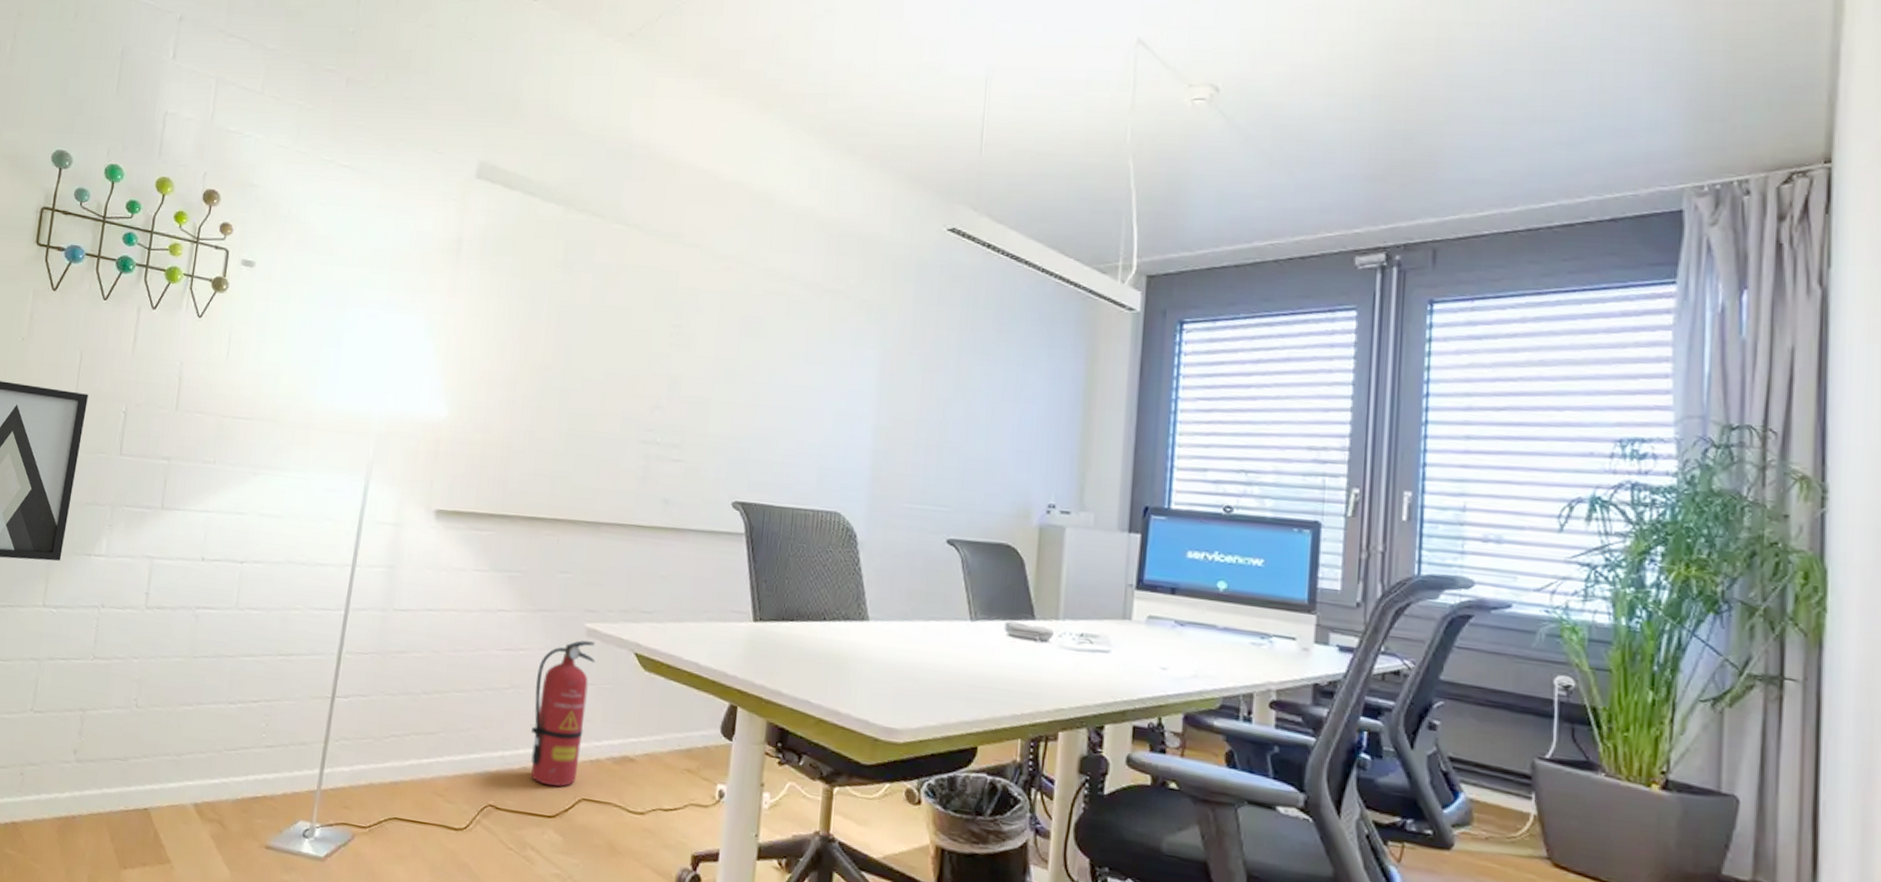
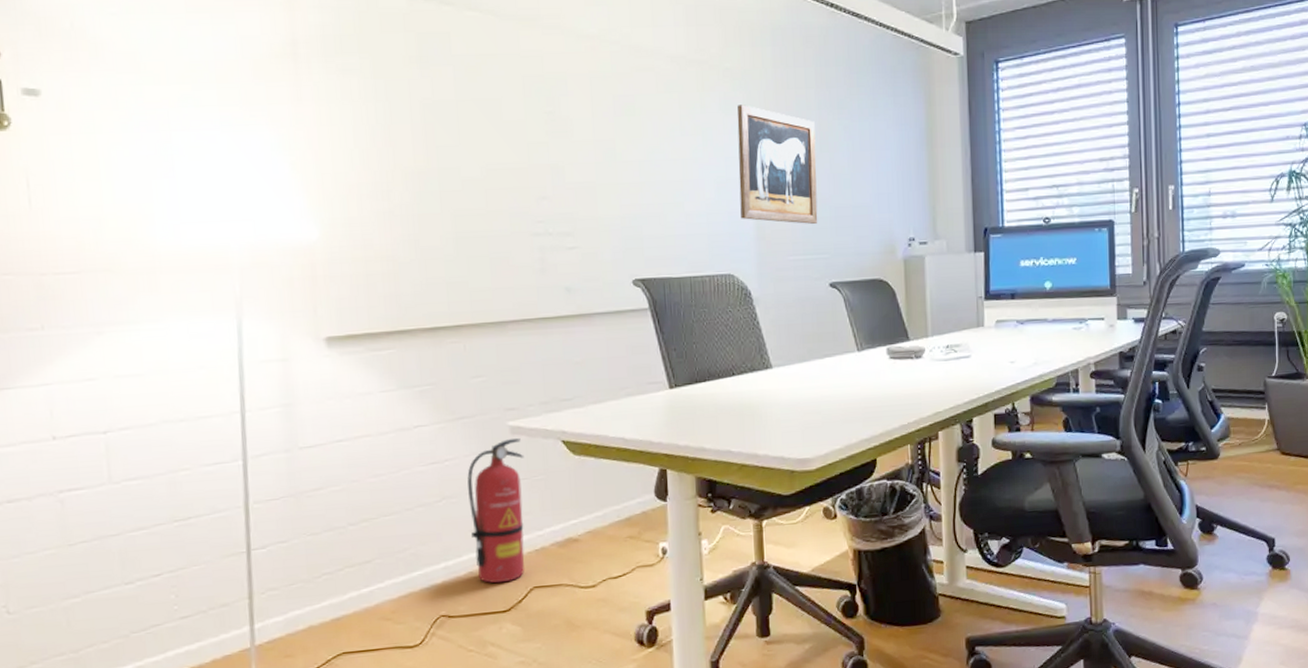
wall art: none [857,338,953,473] -> present [737,104,818,224]

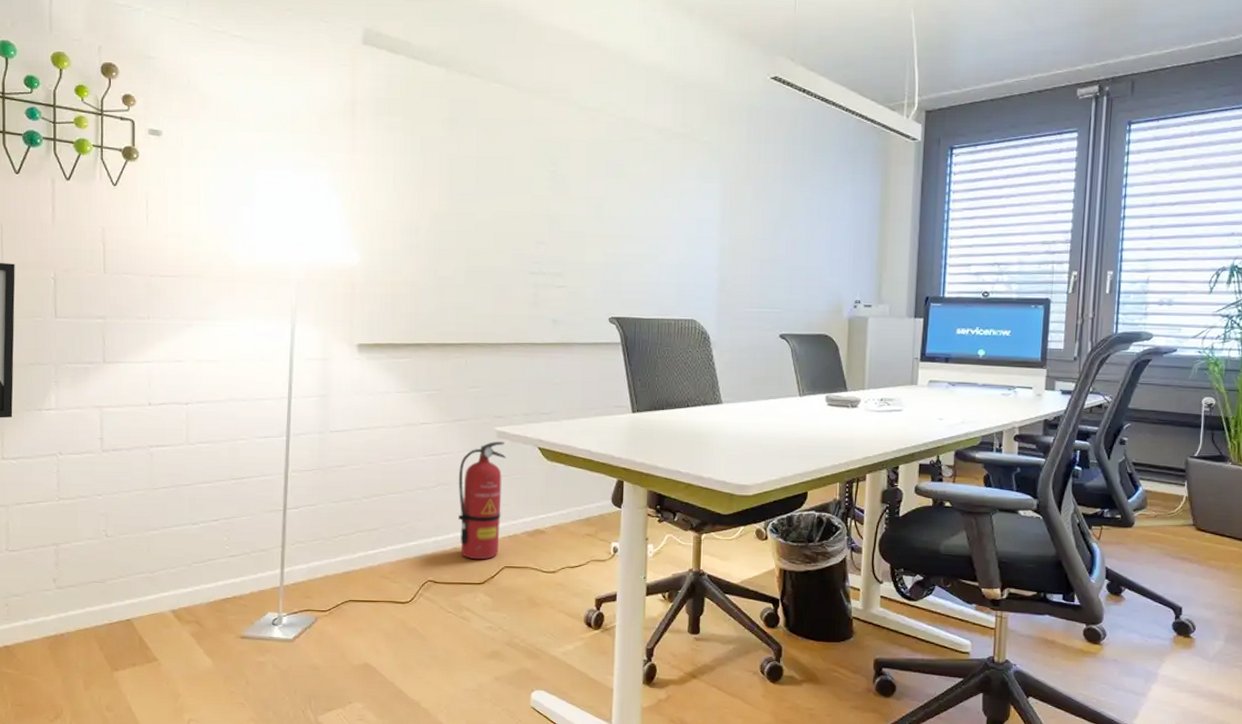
wall art: present [737,104,818,224] -> none [707,174,779,281]

